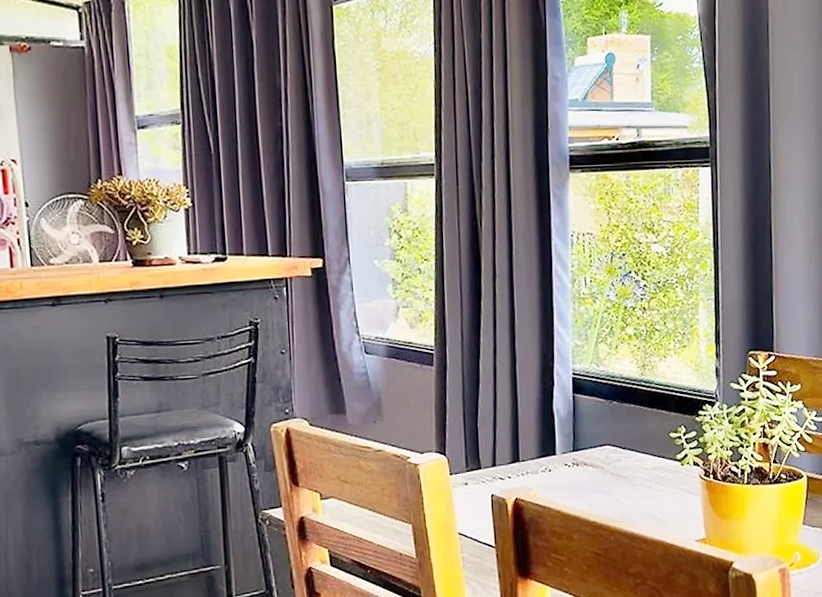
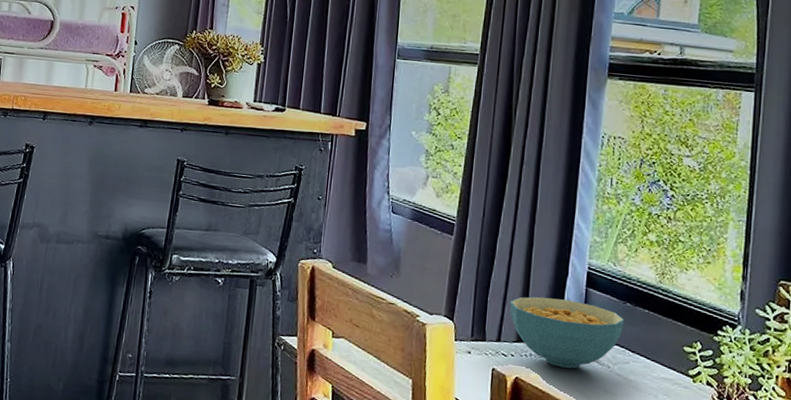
cereal bowl: none [500,409,613,479] -> present [509,296,625,369]

